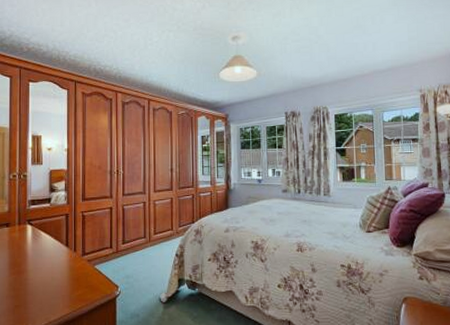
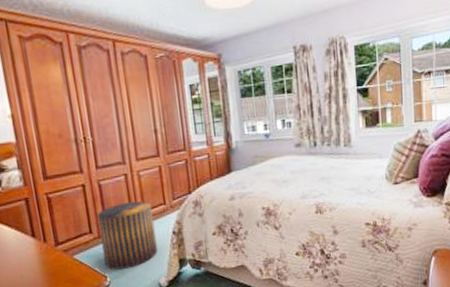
stool: none [118,225,162,282] -> present [97,200,158,270]

